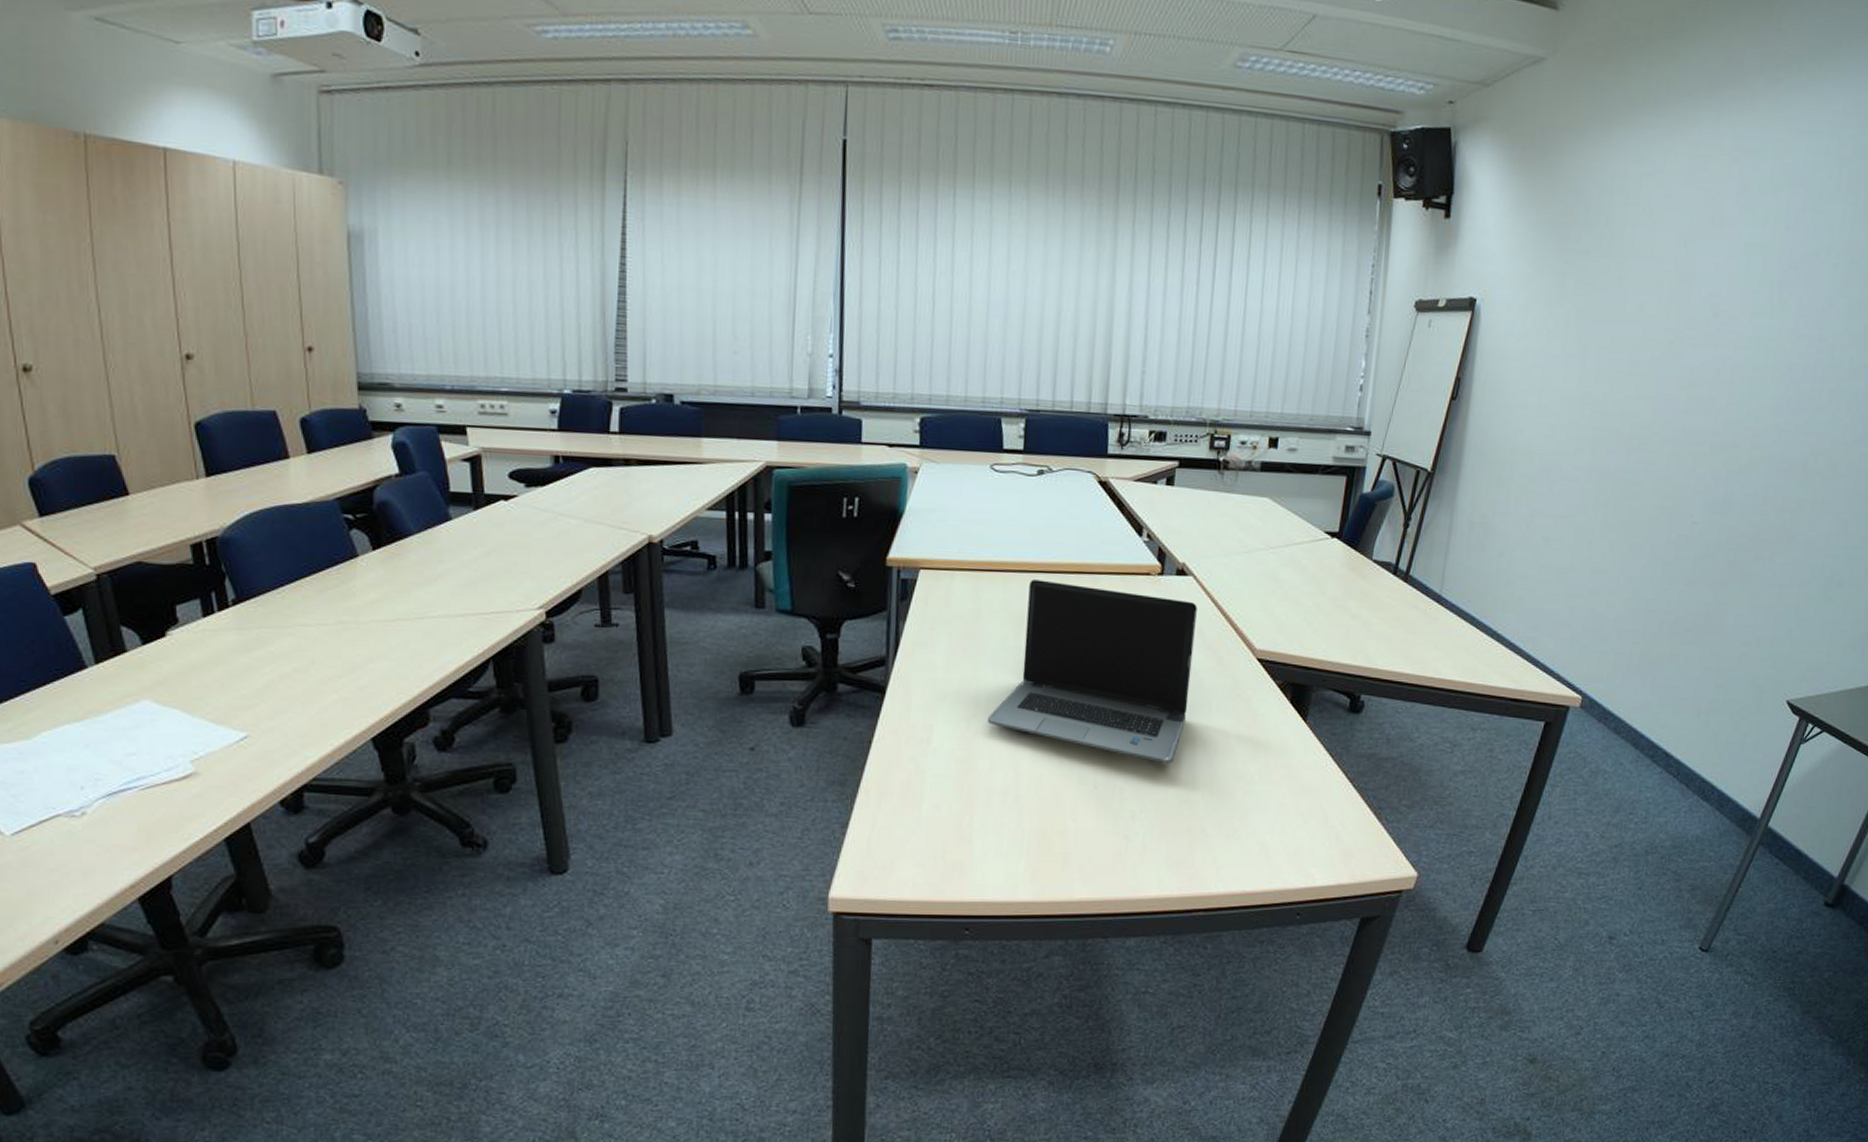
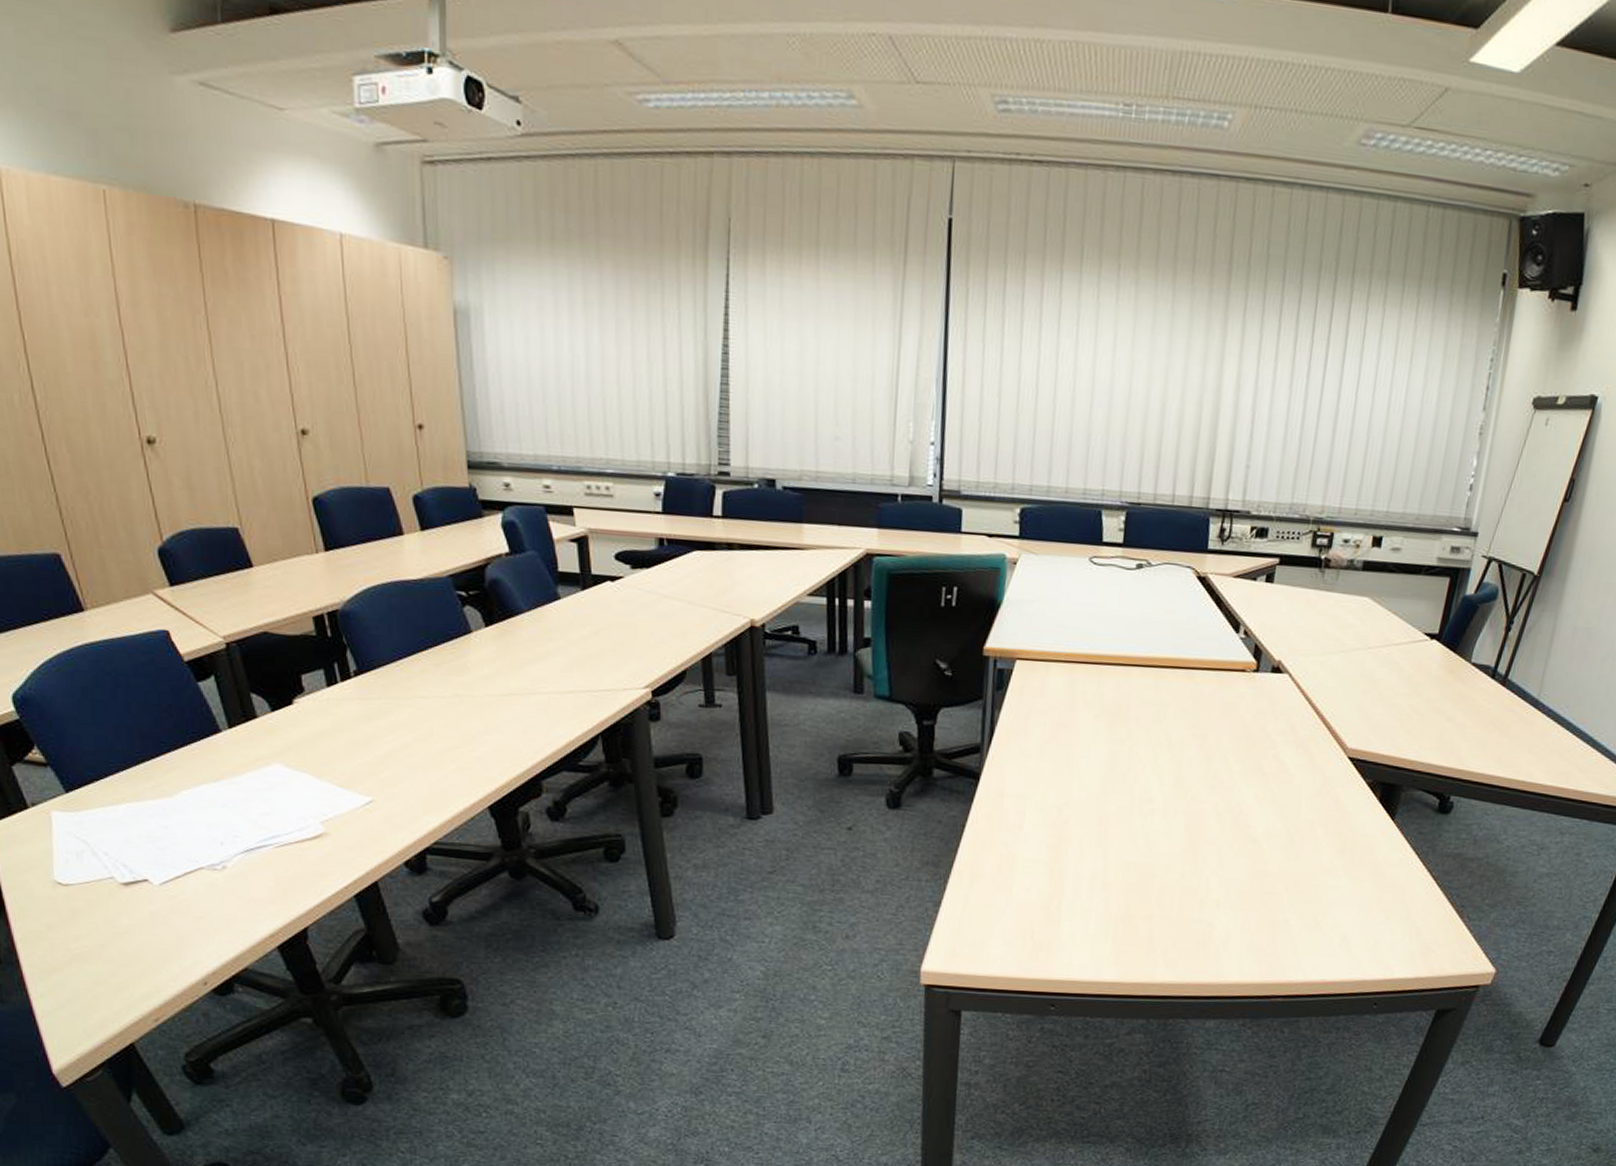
laptop computer: present [987,579,1197,763] -> none [1078,673,1291,856]

